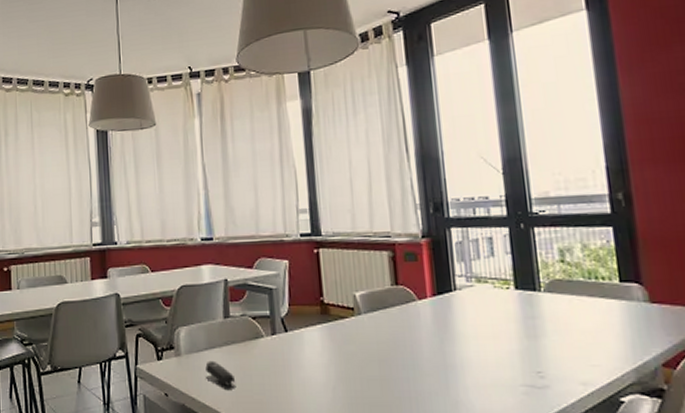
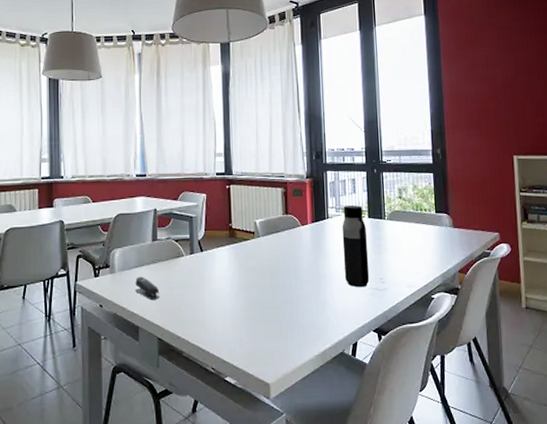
water bottle: none [476,273,522,384] -> present [342,205,370,288]

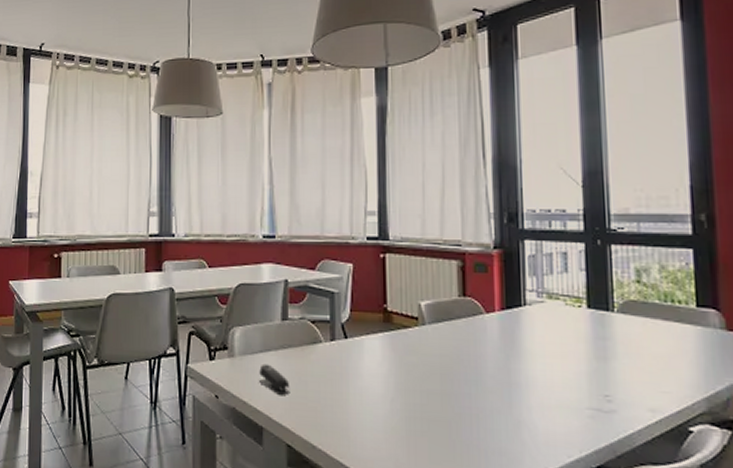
water bottle: present [342,205,370,288] -> none [546,289,589,406]

